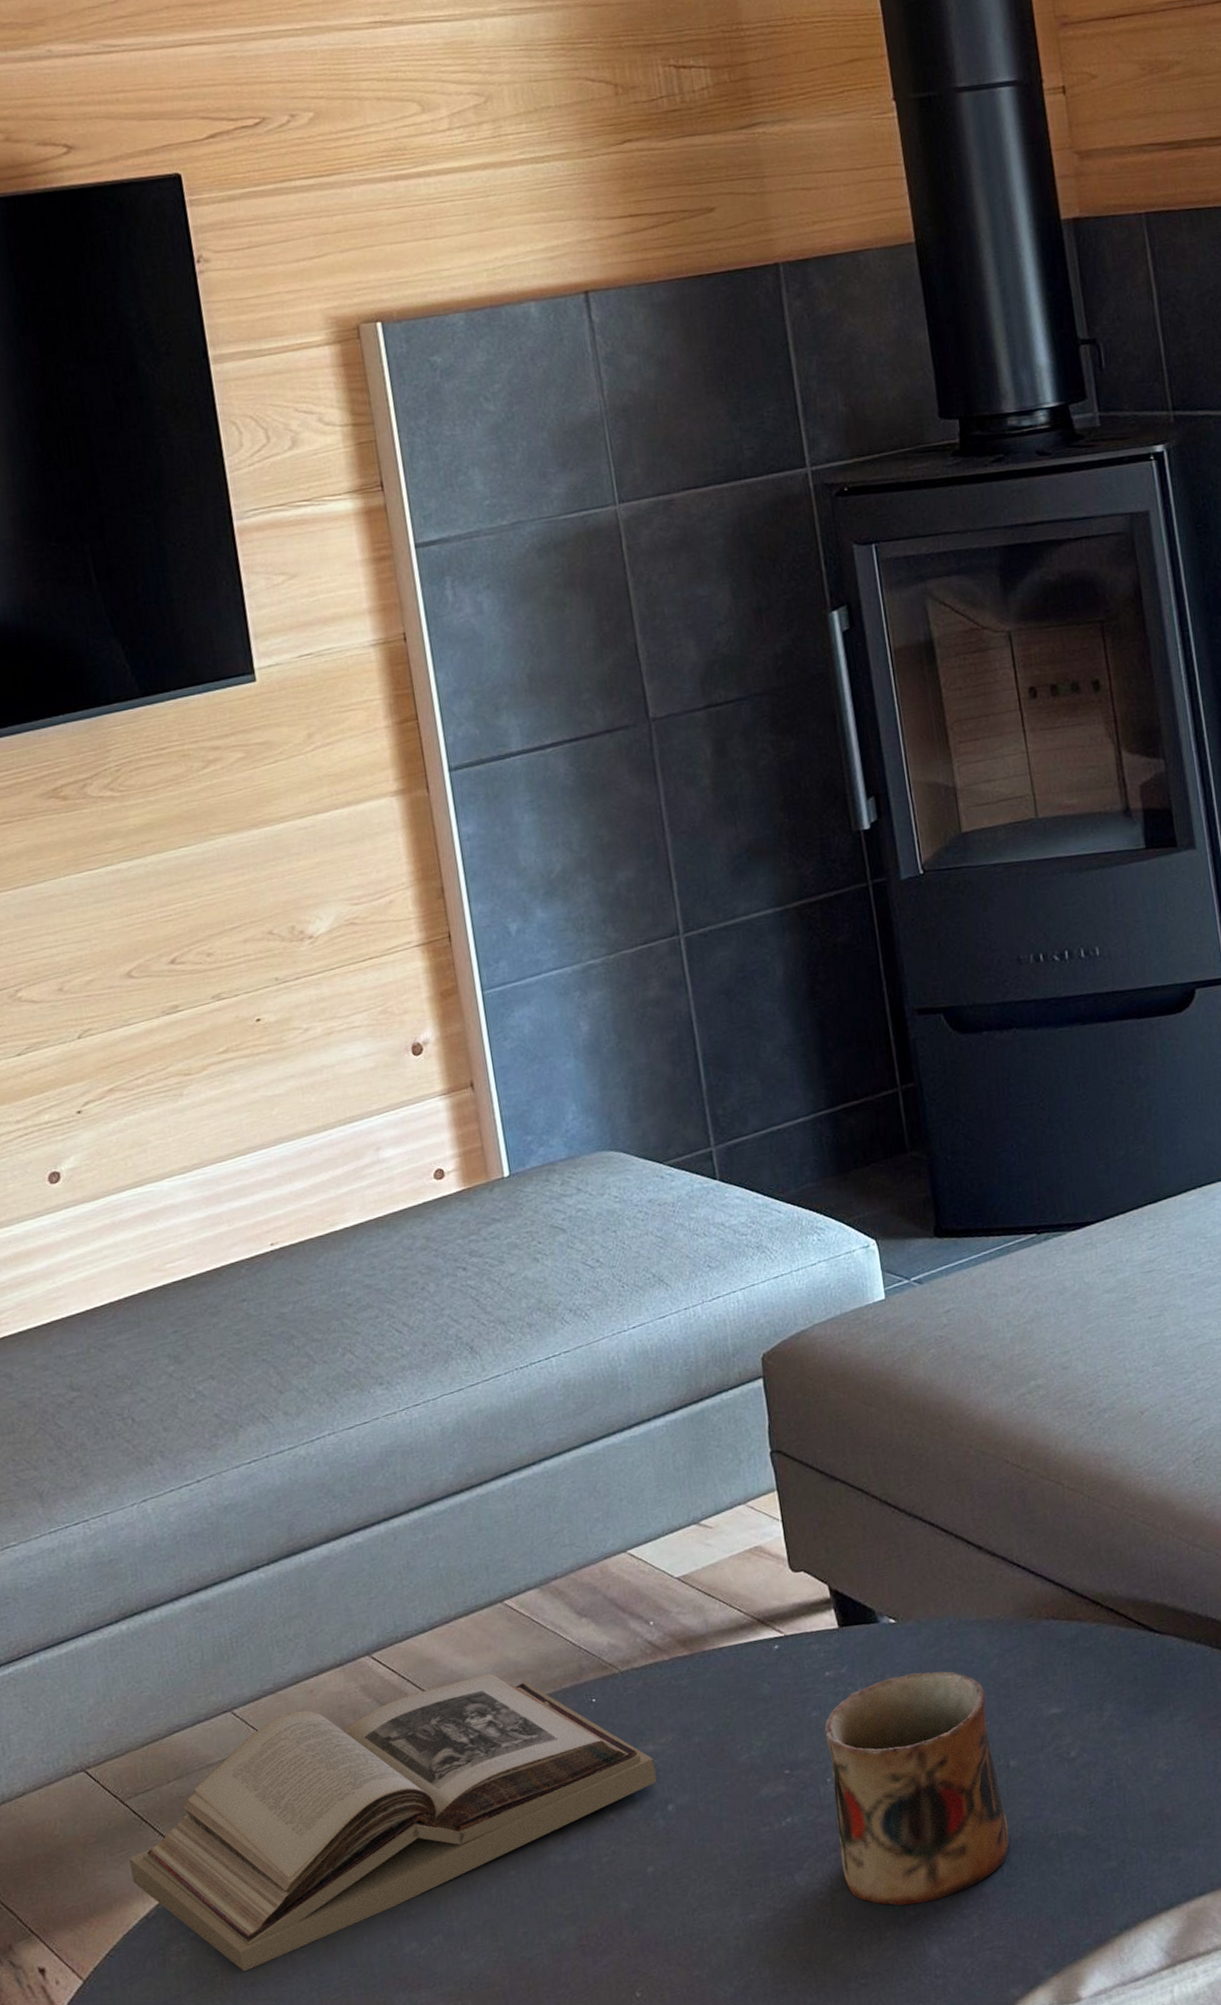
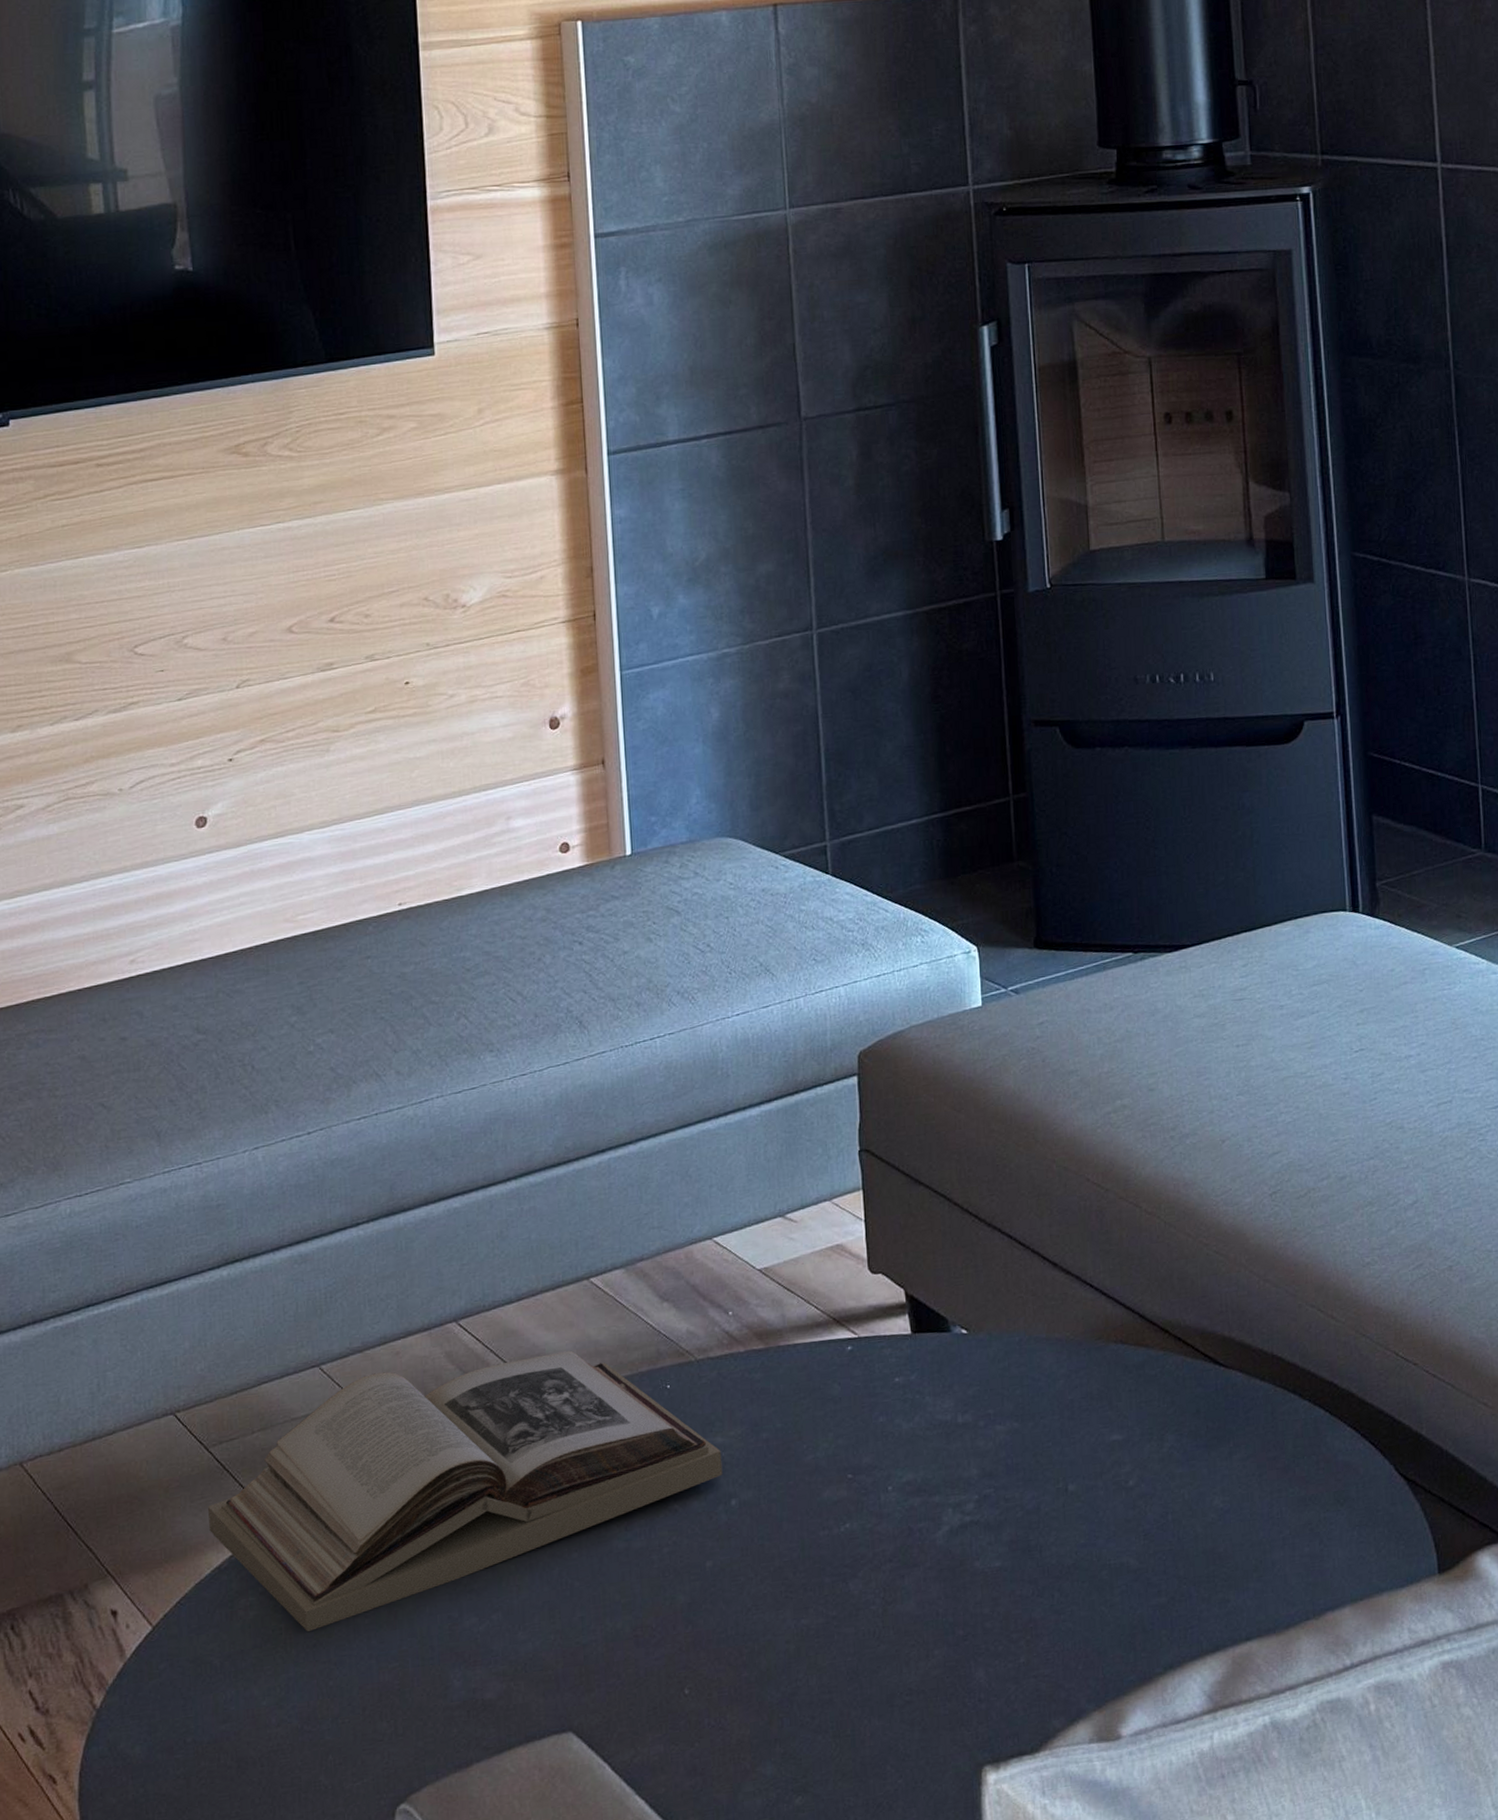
mug: present [824,1671,1010,1906] -> none [889,1386,1062,1624]

